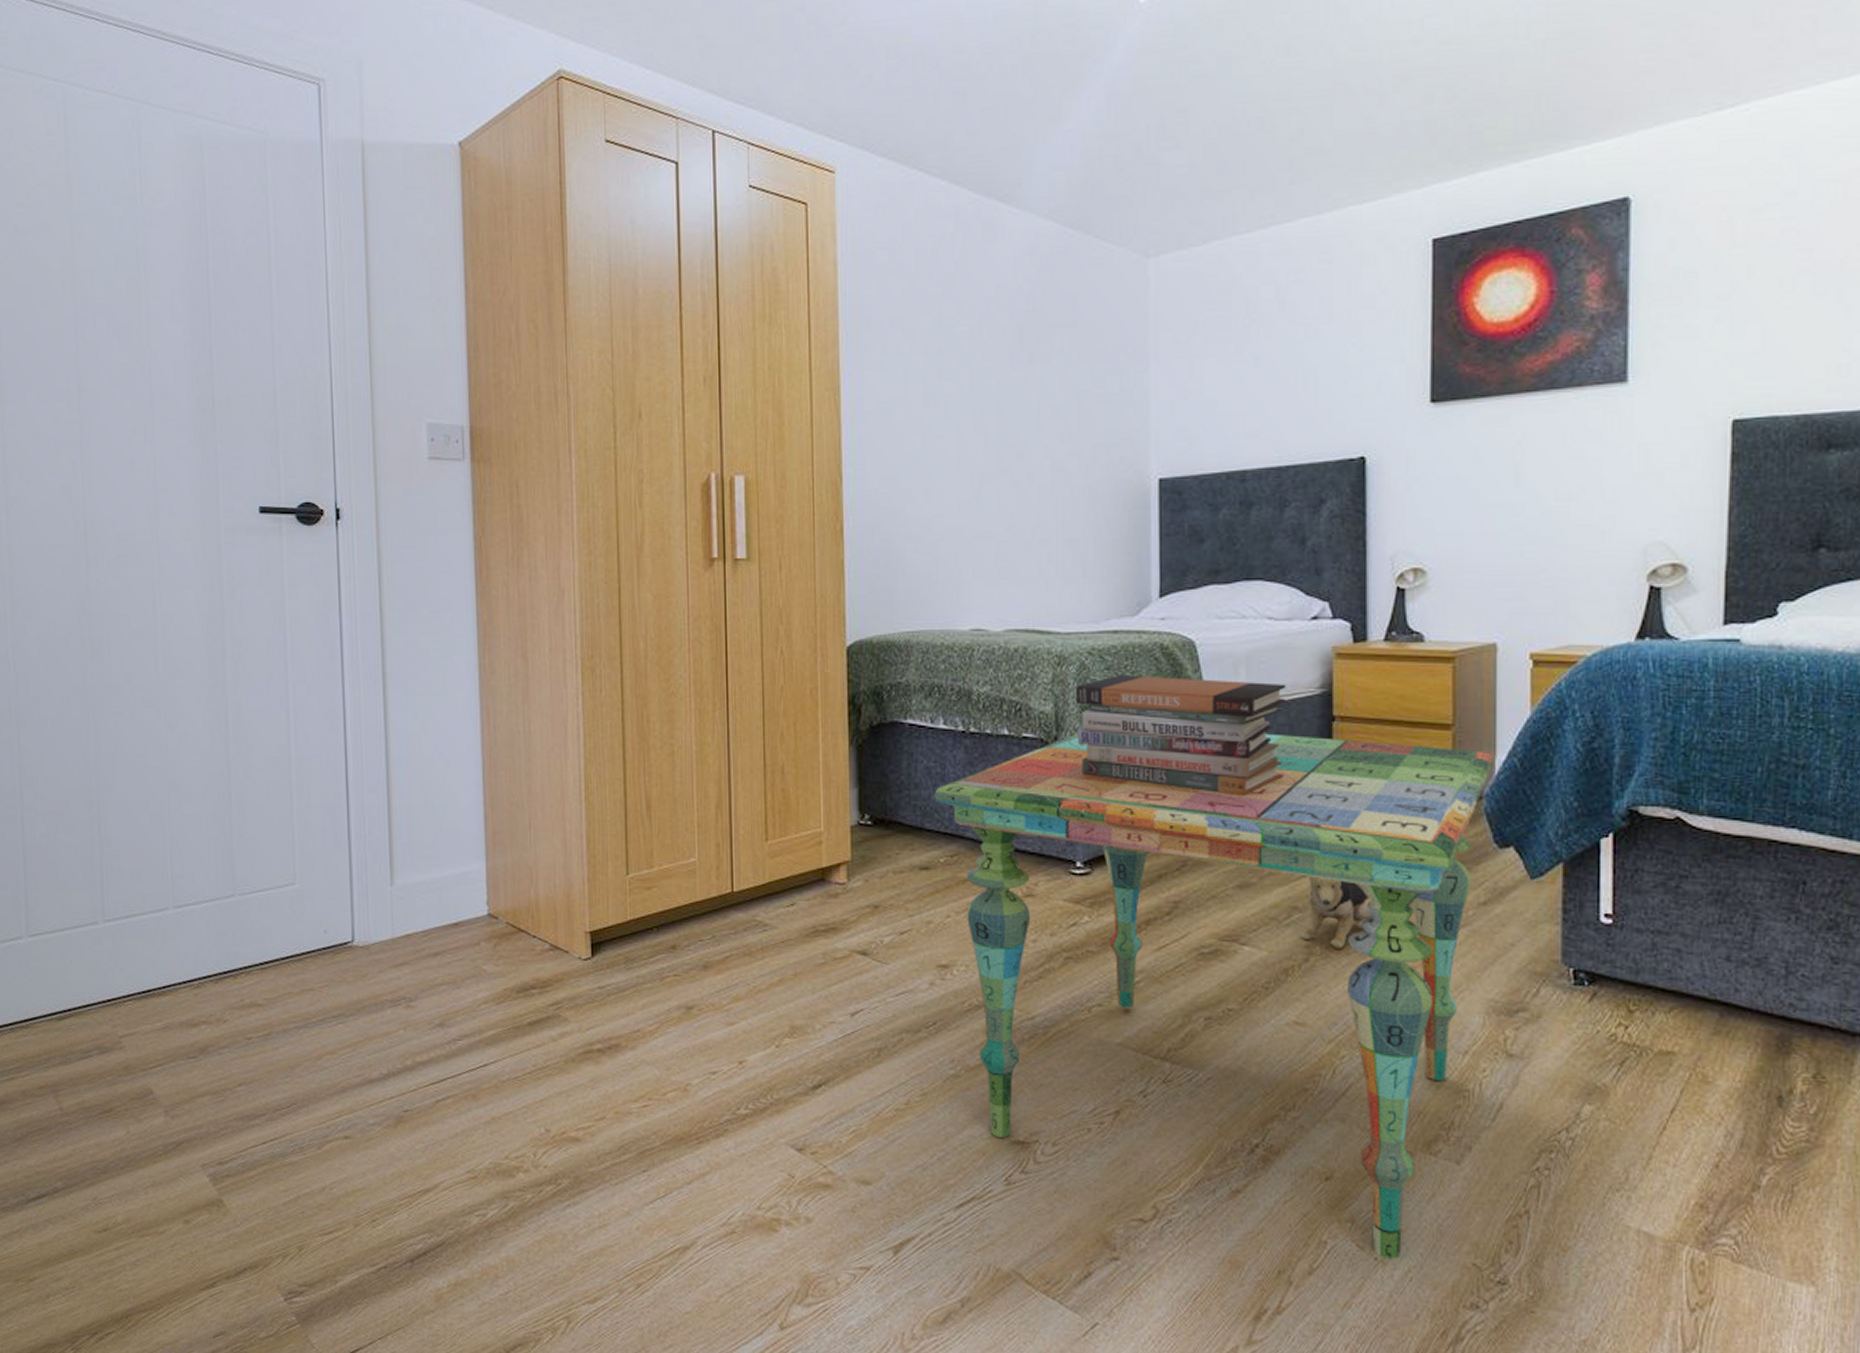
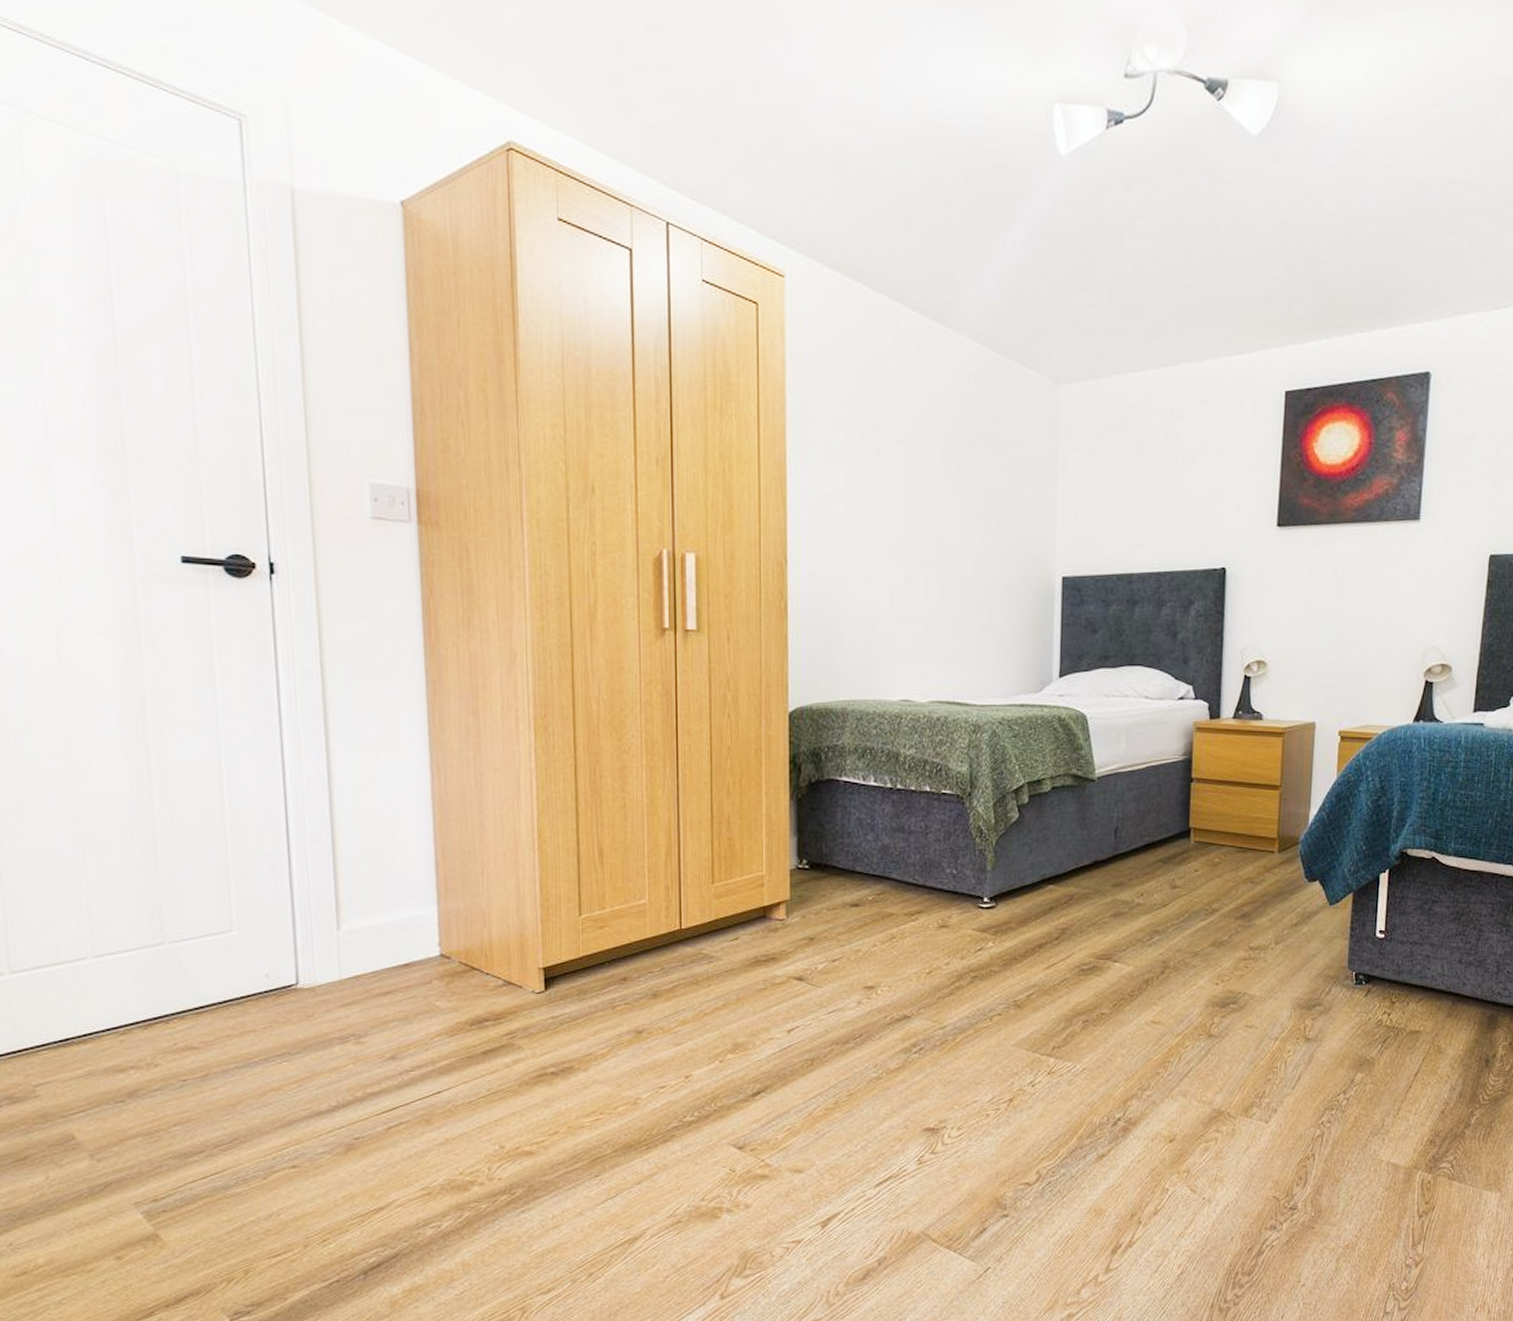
side table: present [935,733,1494,1259] -> none [865,790,1309,1198]
book stack: present [1076,675,1286,797] -> none [987,742,1157,843]
plush toy: present [1300,875,1372,950] -> none [1159,905,1214,964]

